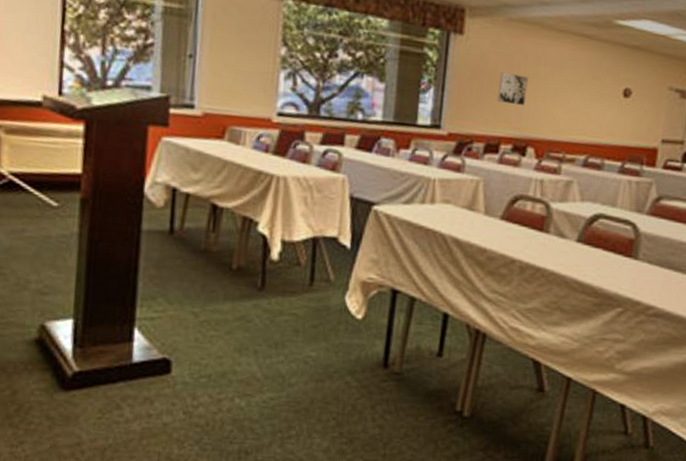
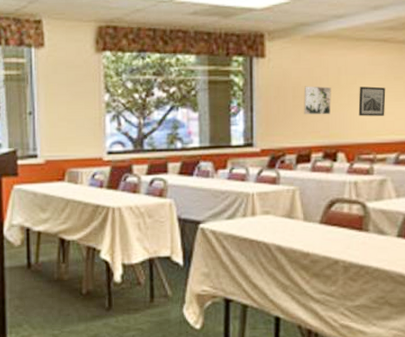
wall art: none [552,81,583,115] -> present [358,86,386,116]

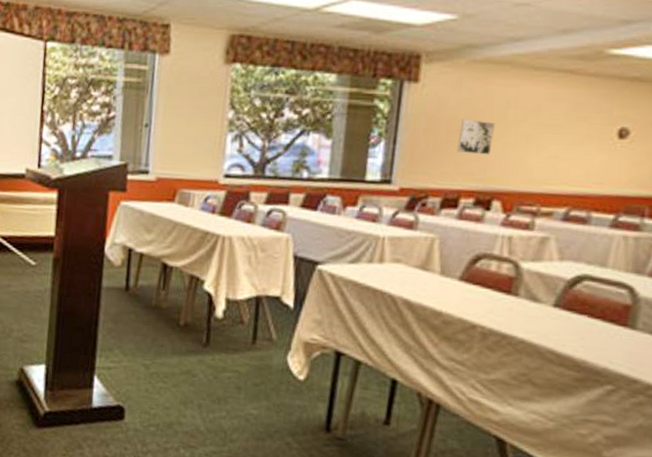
wall art: present [358,86,386,116] -> none [524,125,564,162]

